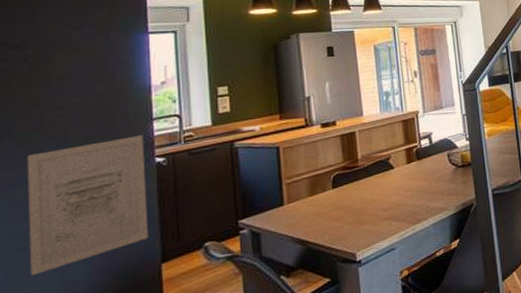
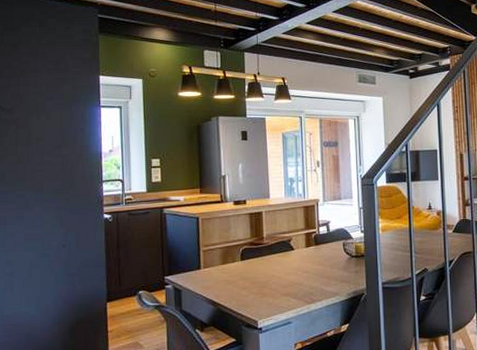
wall art: present [27,135,149,276] -> none [15,194,98,295]

